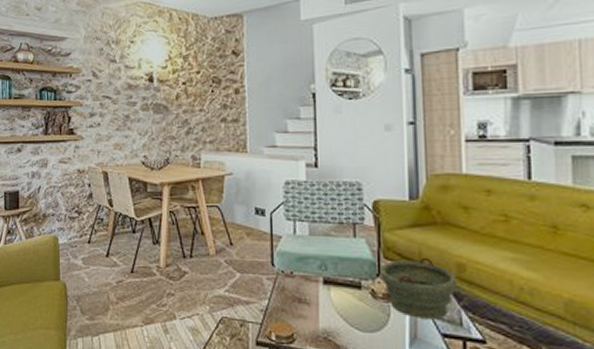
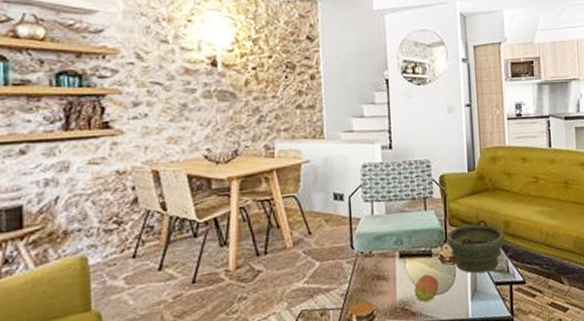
fruit: none [339,307,368,337] -> present [414,274,439,302]

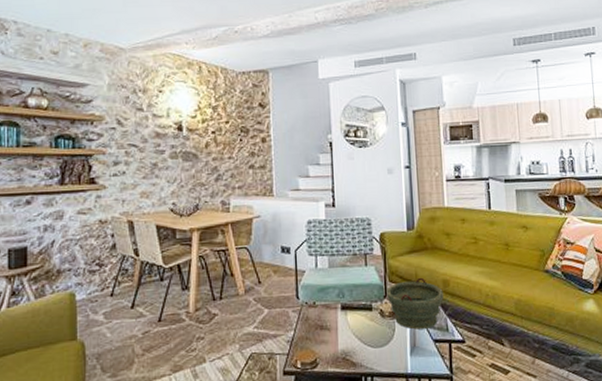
fruit: present [414,274,439,302] -> none [355,327,379,354]

